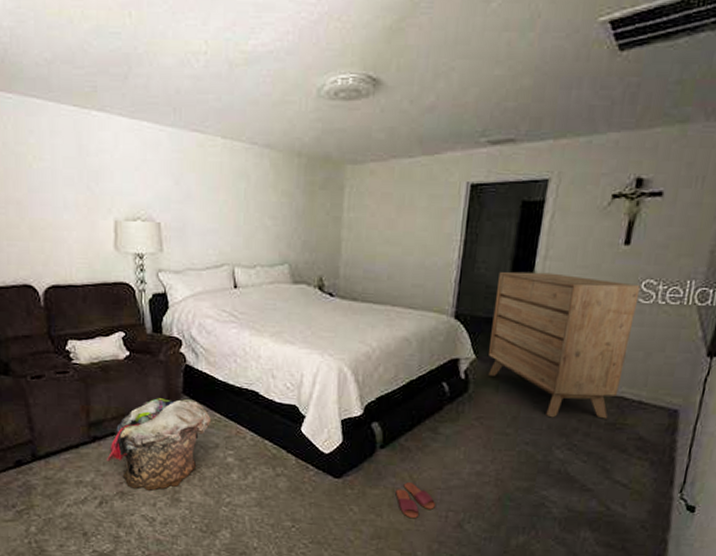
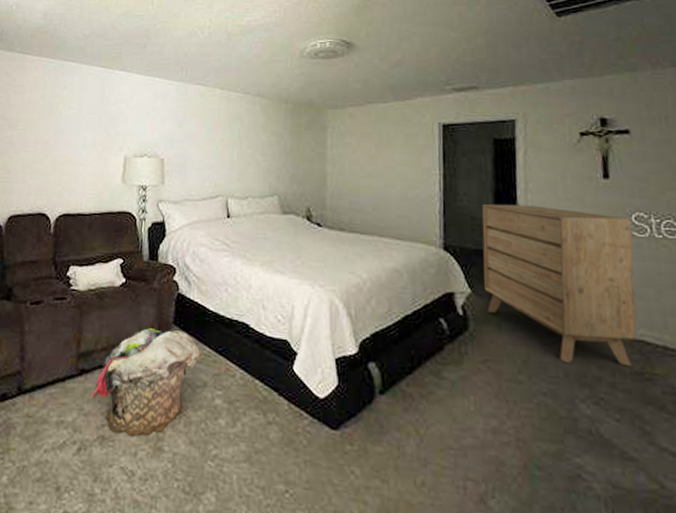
slippers: present [395,481,435,519] -> none [402,437,449,489]

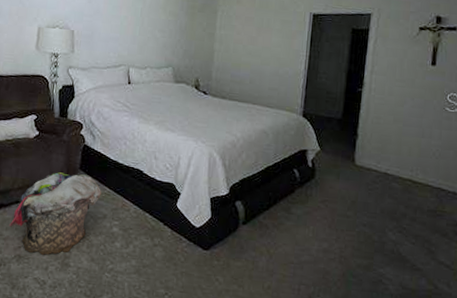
dresser: present [482,204,637,367] -> none [330,82,447,207]

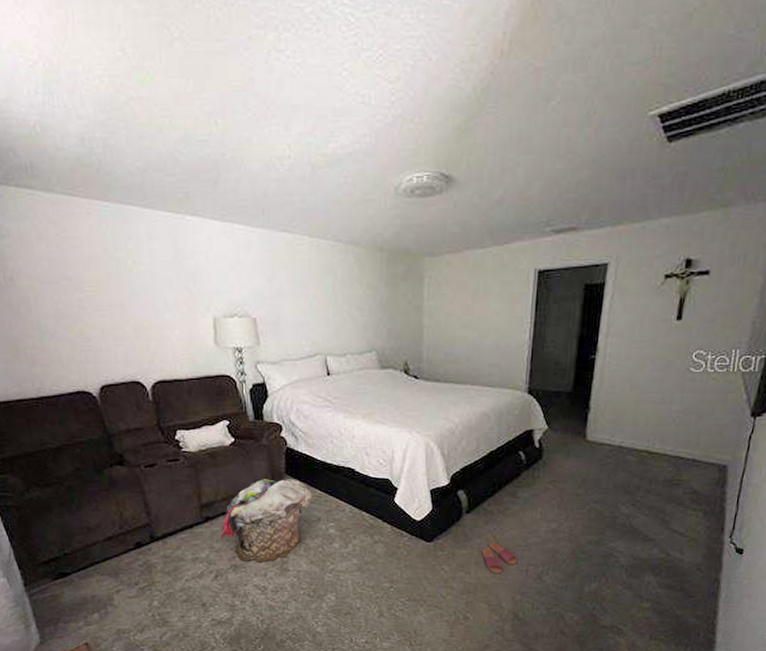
slippers: none [255,255,289,291] -> present [481,541,517,574]

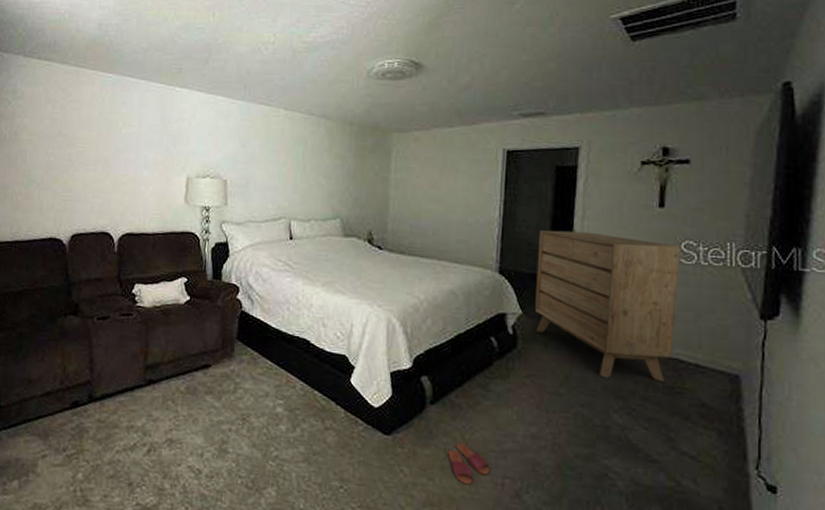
laundry basket: present [218,479,312,562] -> none [158,343,262,440]
dresser: none [558,348,692,478] -> present [534,230,681,382]

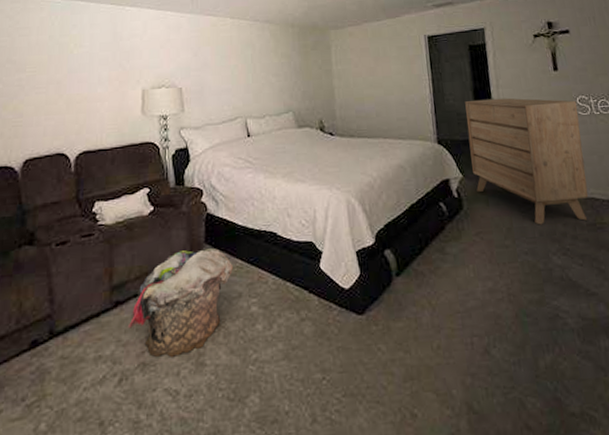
laundry basket: none [158,343,262,440] -> present [127,248,233,357]
slippers: present [447,442,490,485] -> none [418,308,459,351]

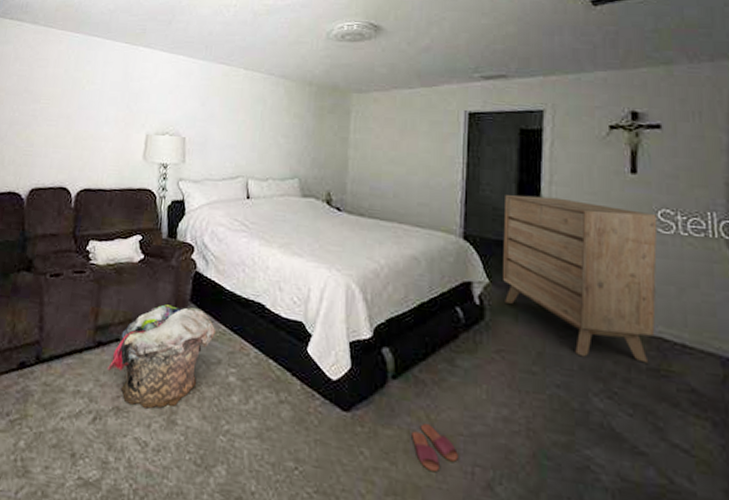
slippers: none [418,308,459,351] -> present [411,423,458,473]

